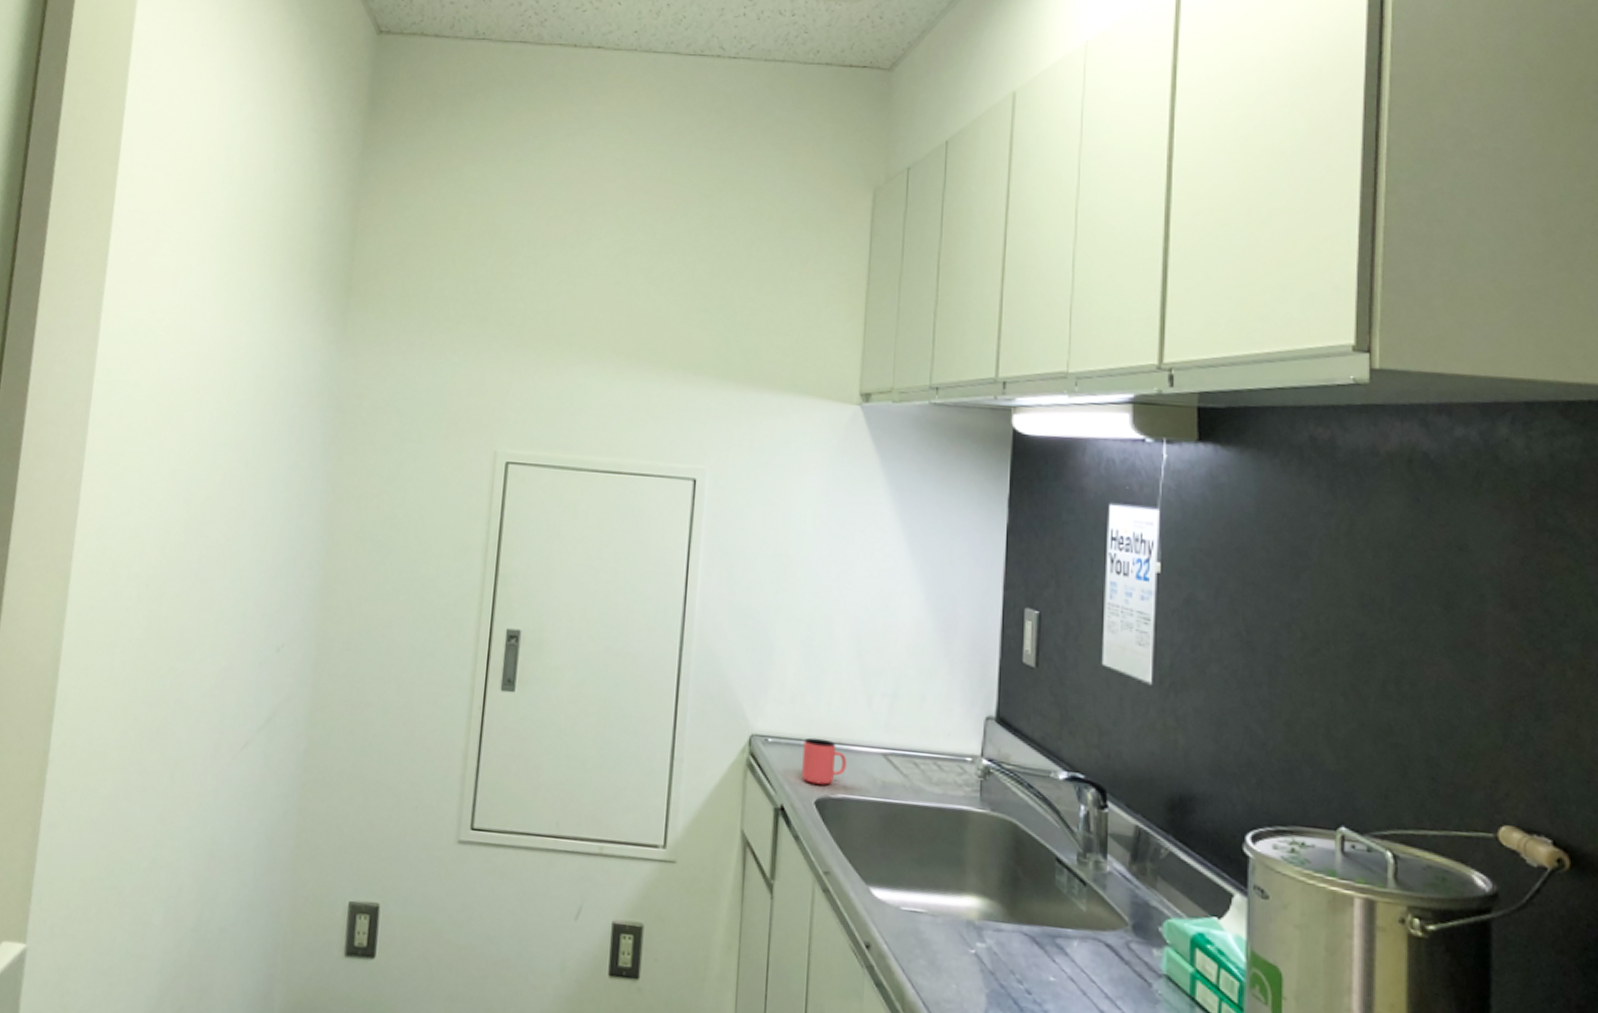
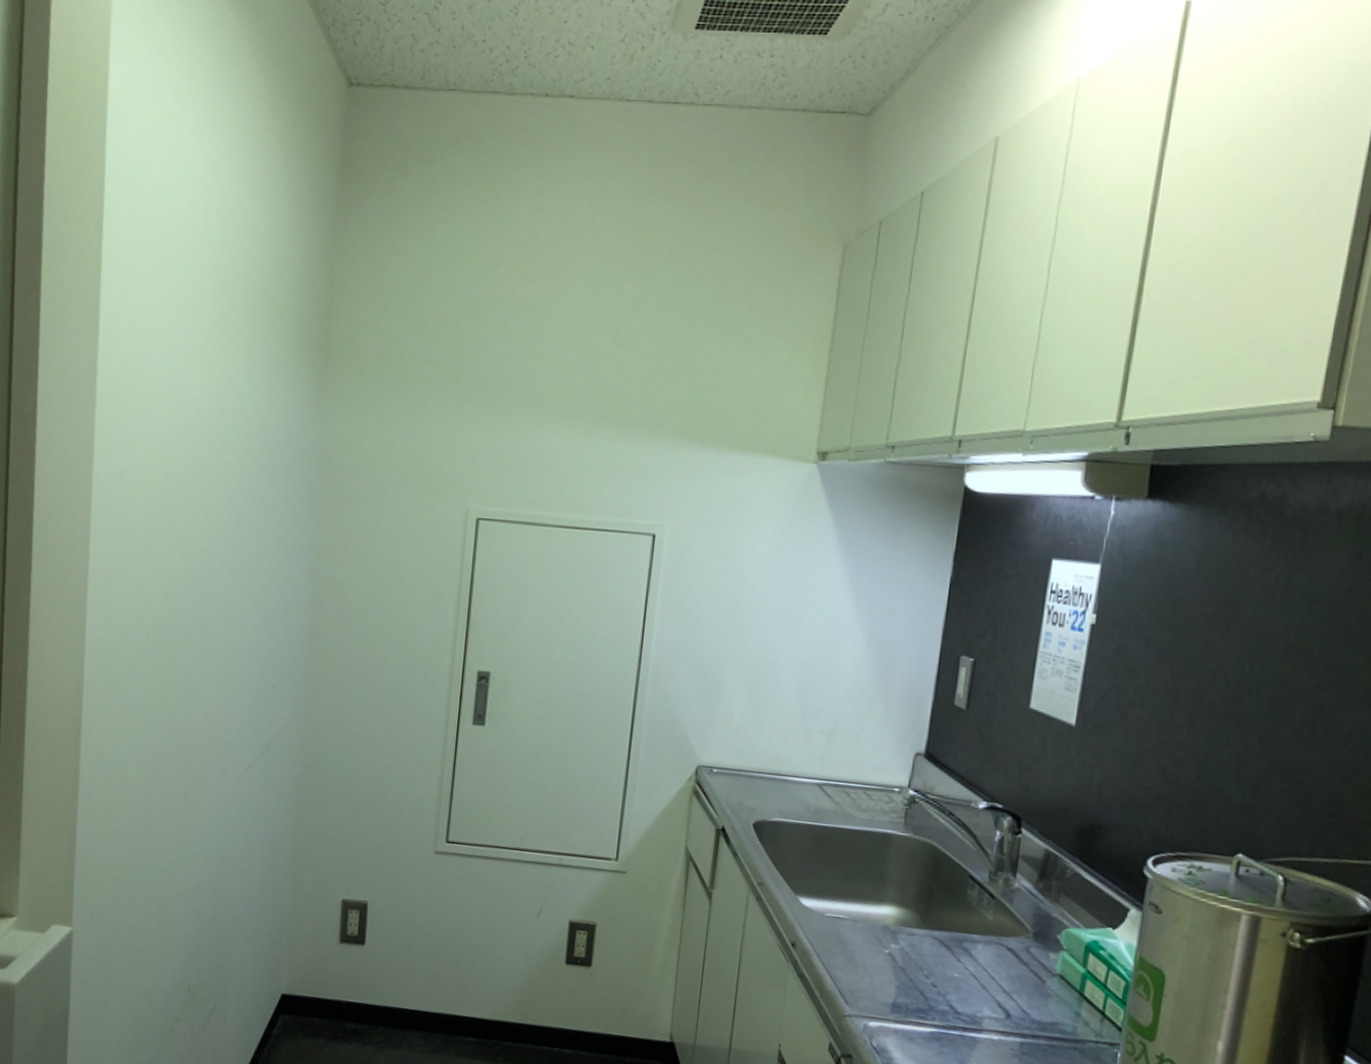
cup: present [802,737,847,785] -> none [742,769,784,810]

